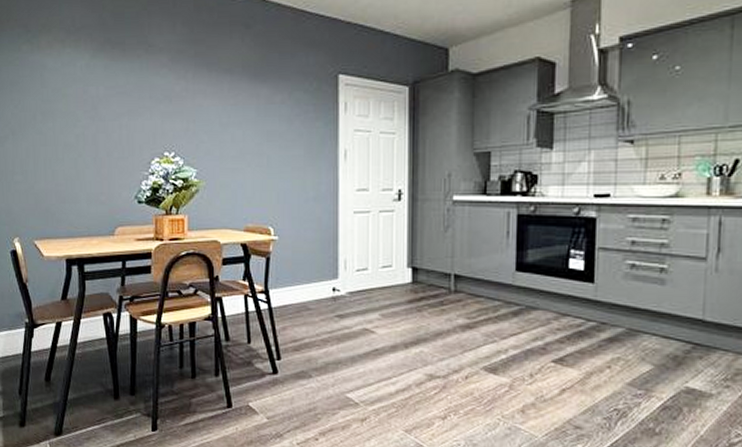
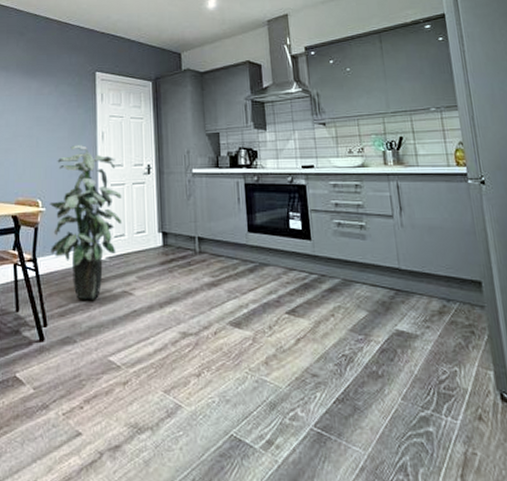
indoor plant: none [282,165,366,337] -> present [49,145,123,300]

